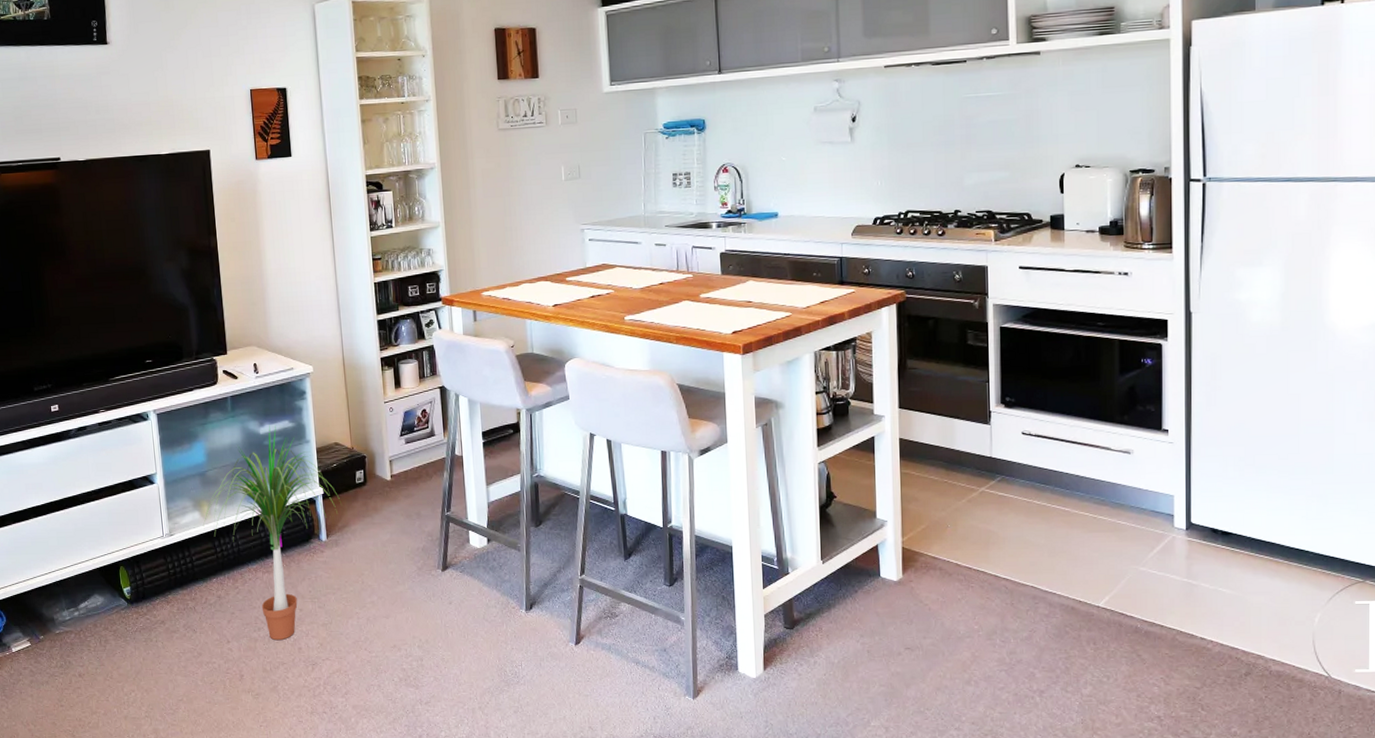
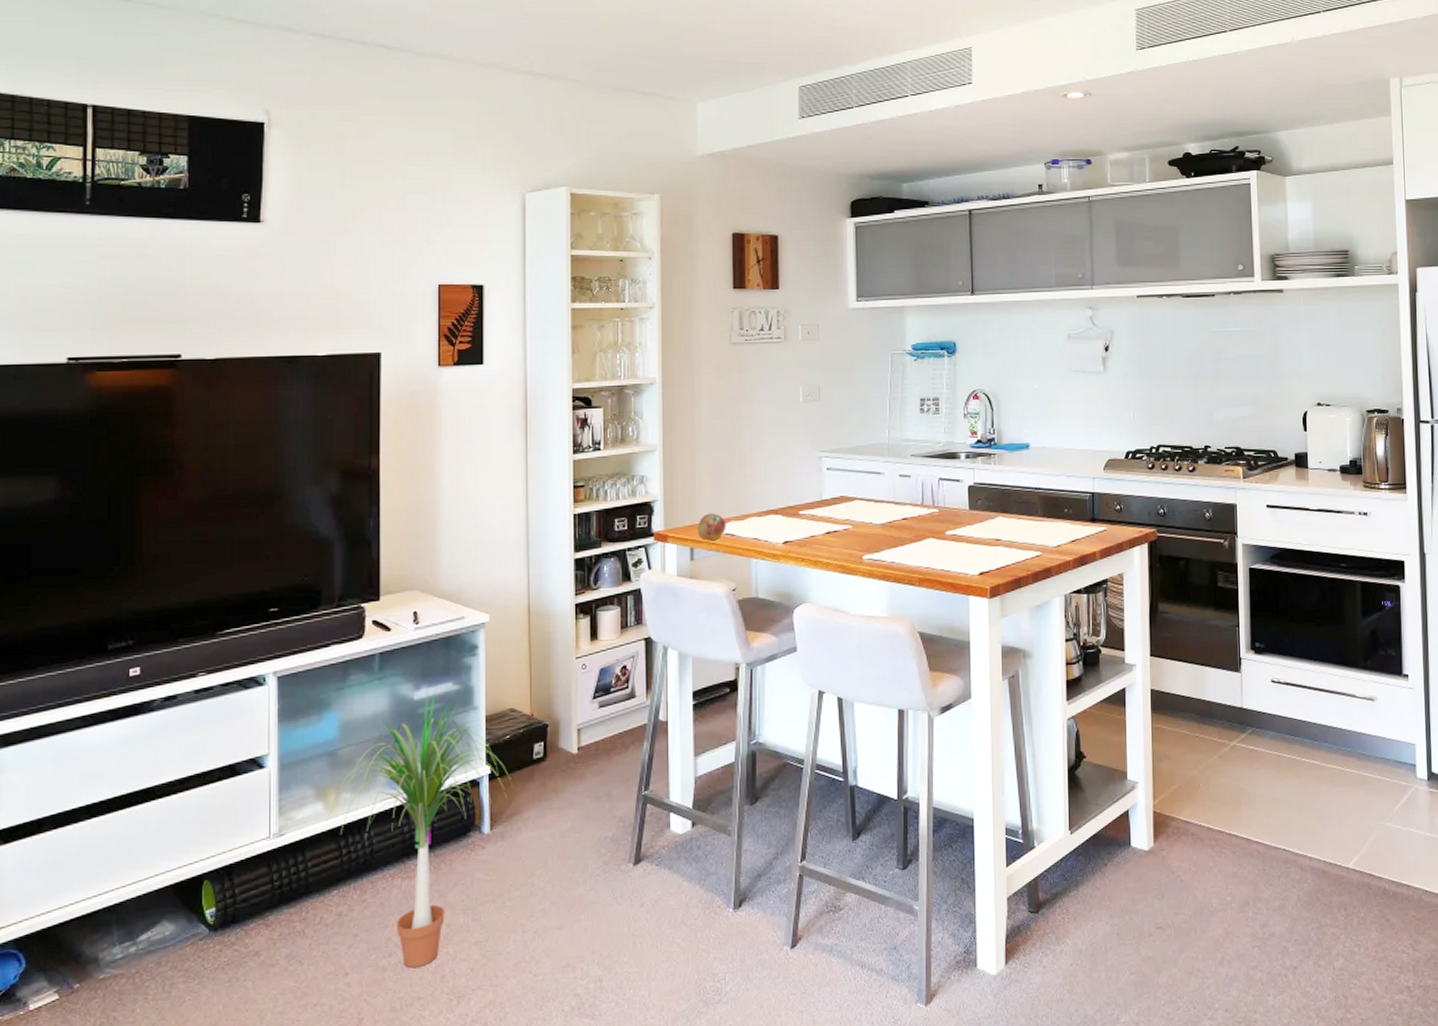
fruit: none [478,280,503,305] -> present [698,513,726,541]

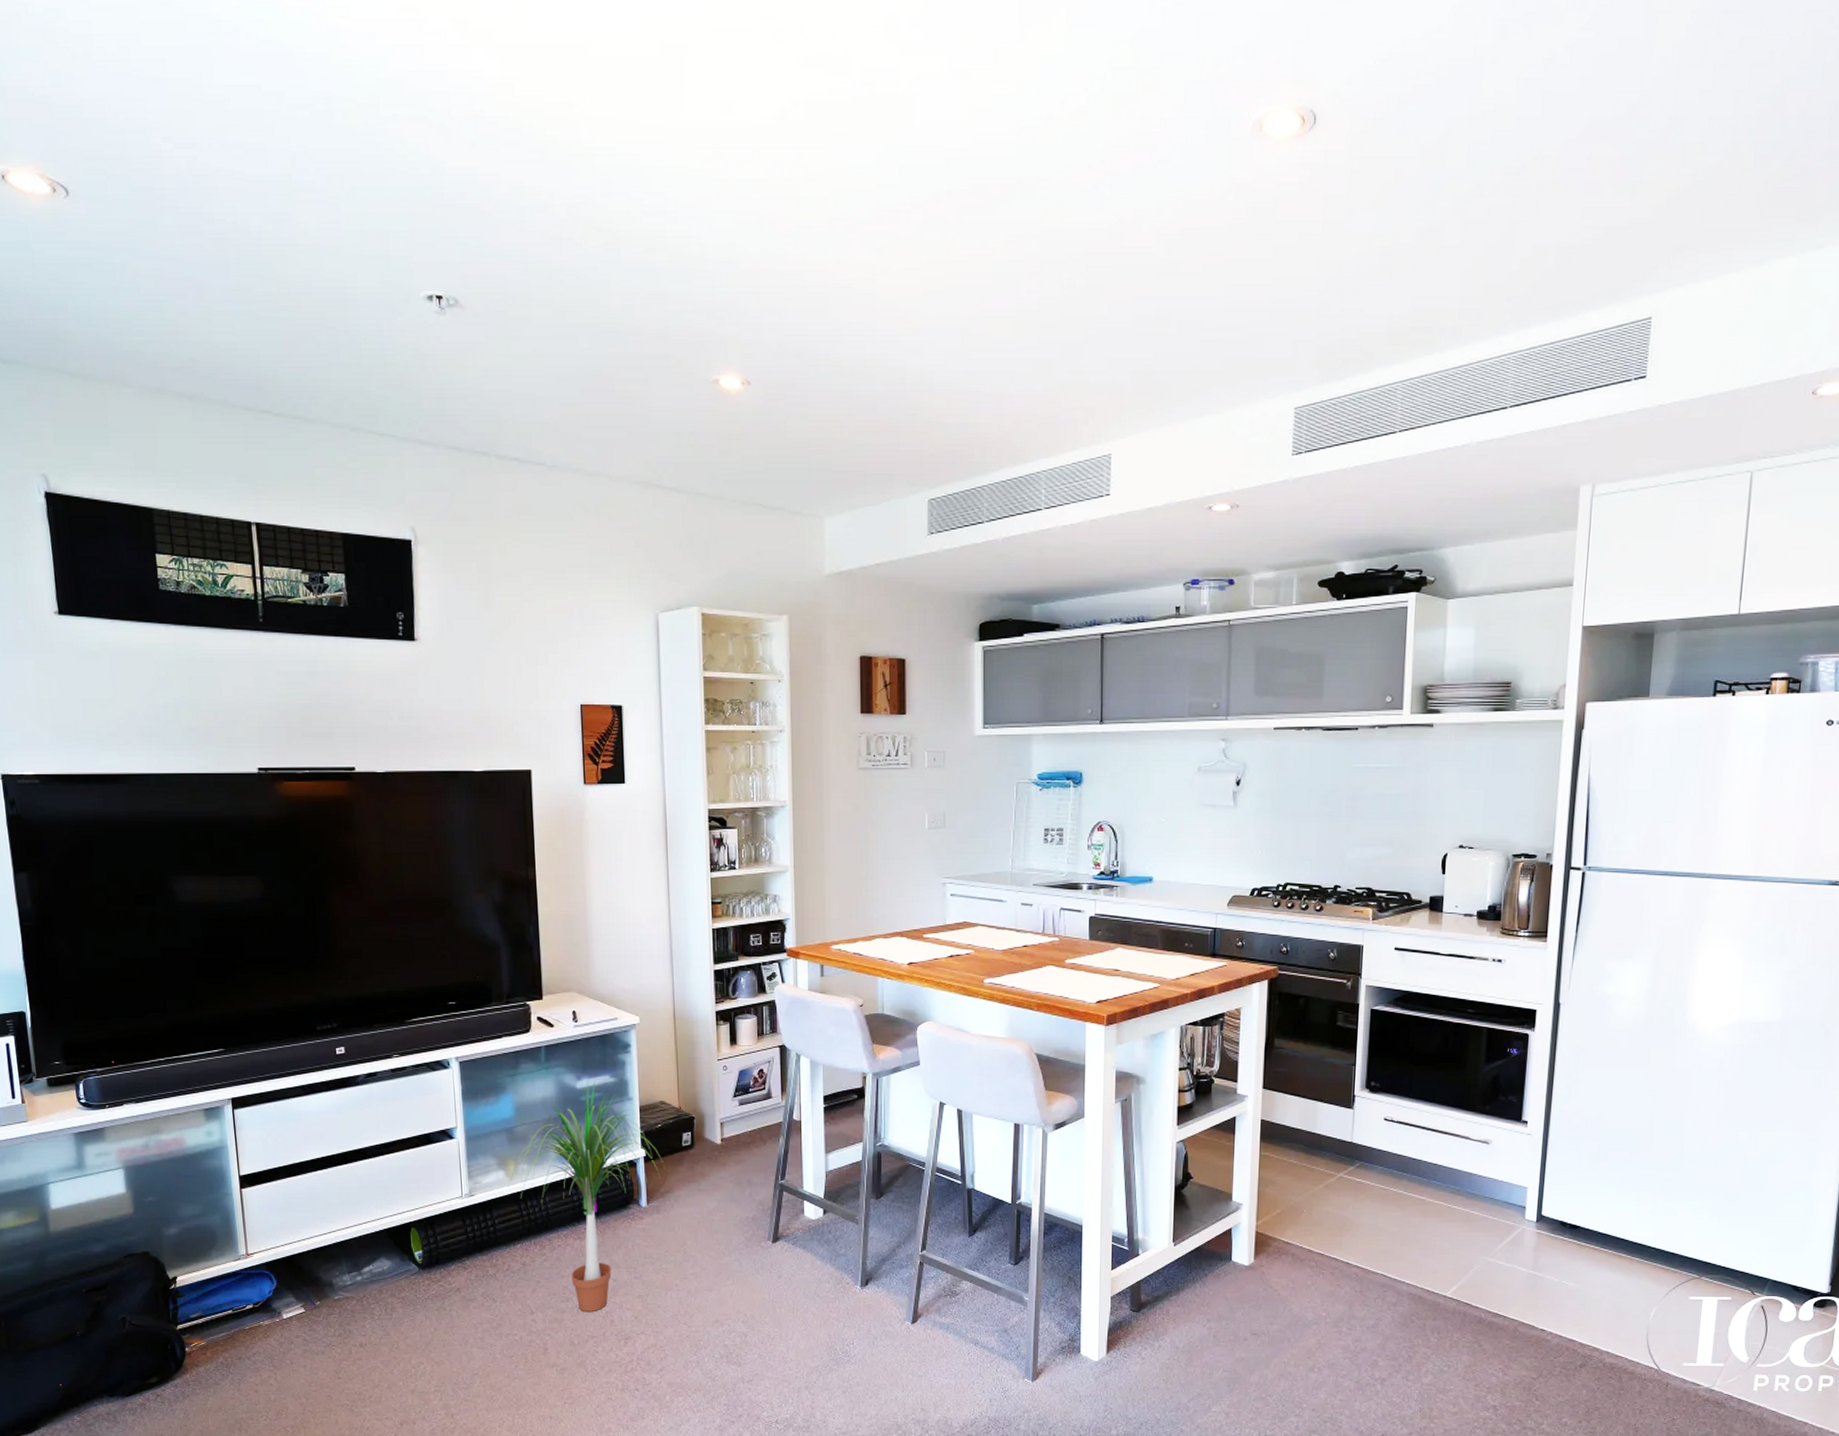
fruit: present [698,513,726,541] -> none [827,933,854,959]

